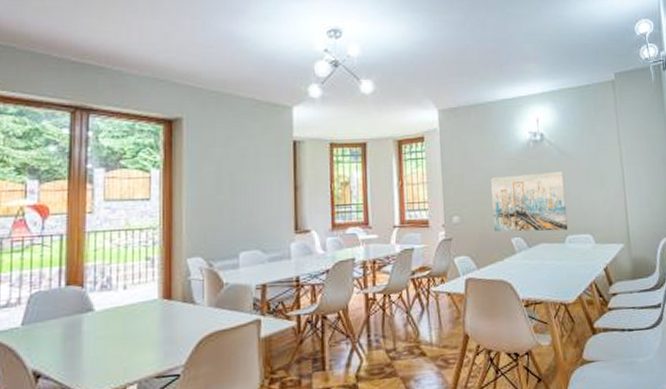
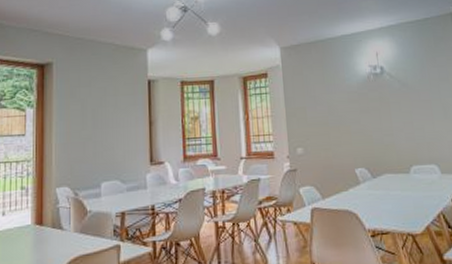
wall art: present [490,172,568,232] -> none [332,103,413,163]

